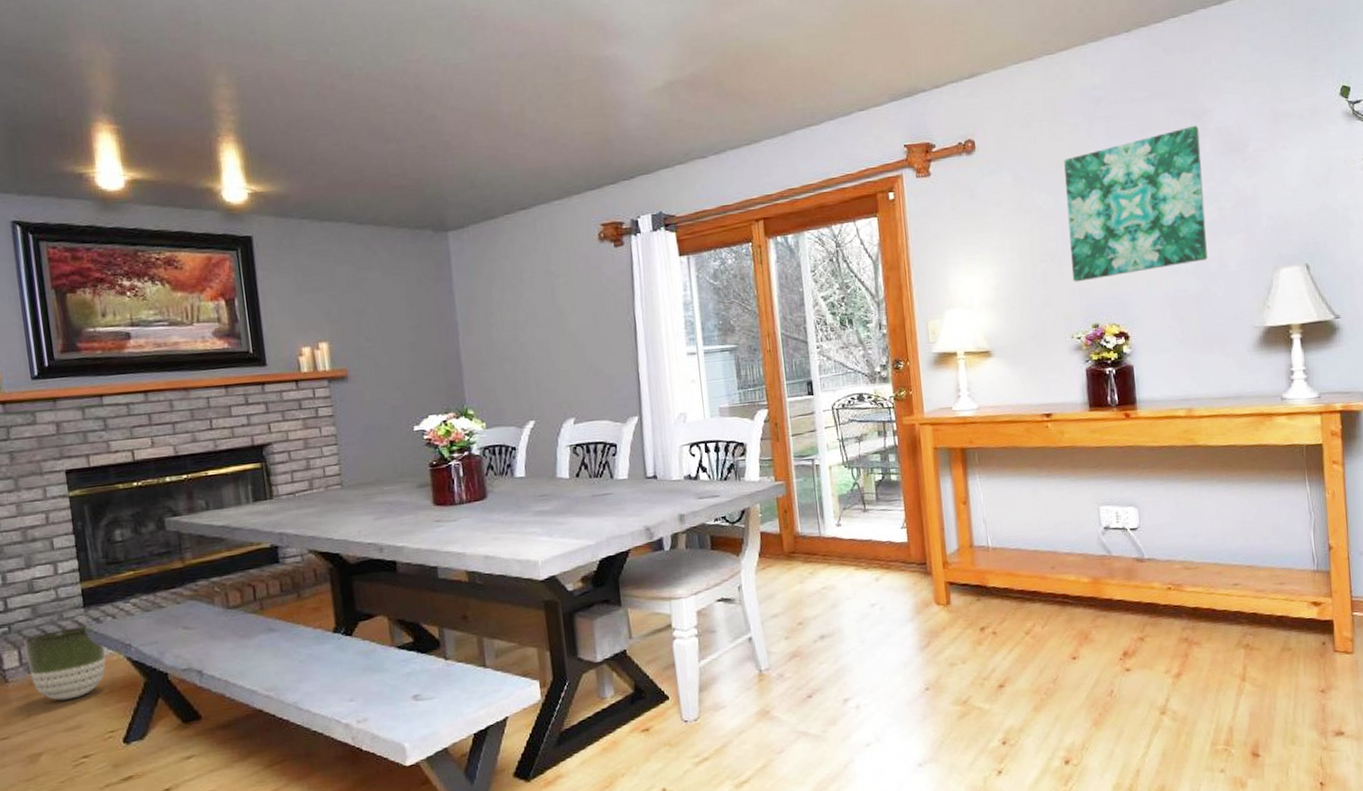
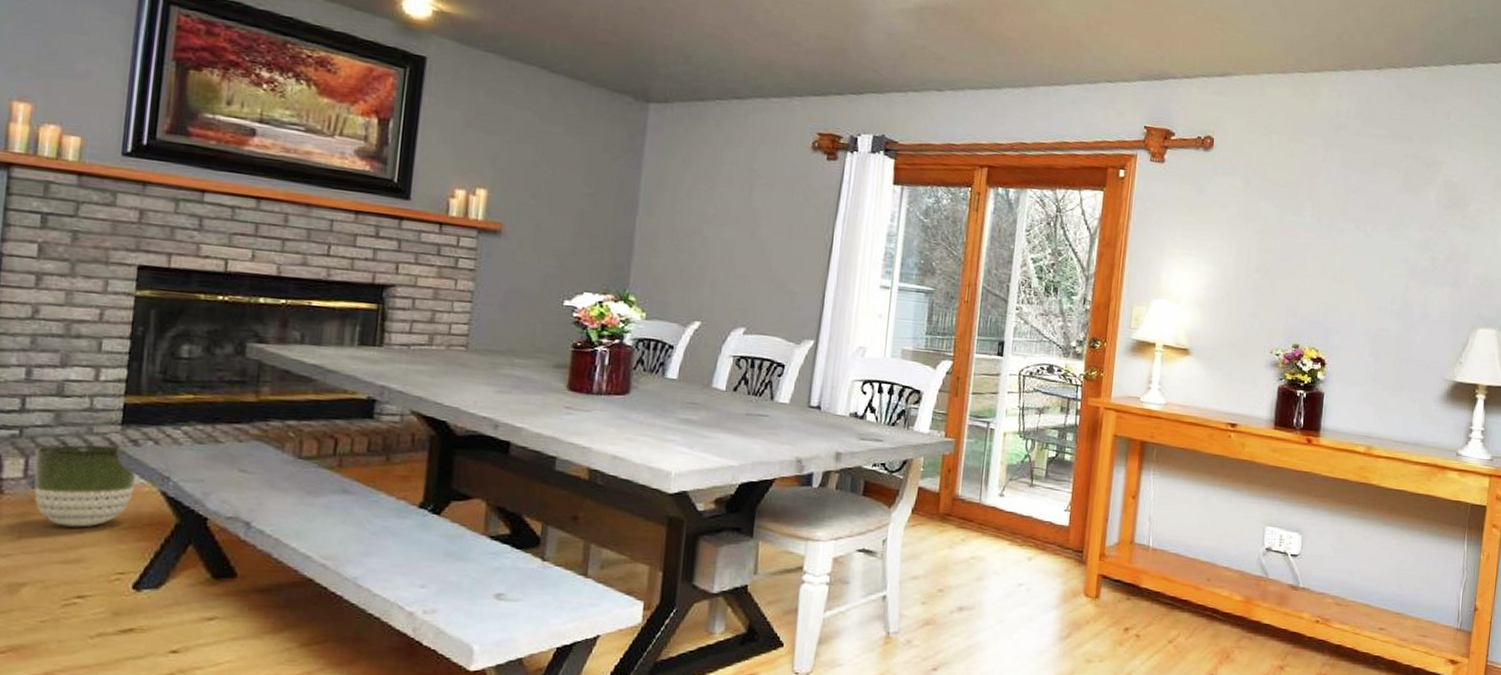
wall art: present [1064,125,1208,282] -> none [1282,173,1427,305]

